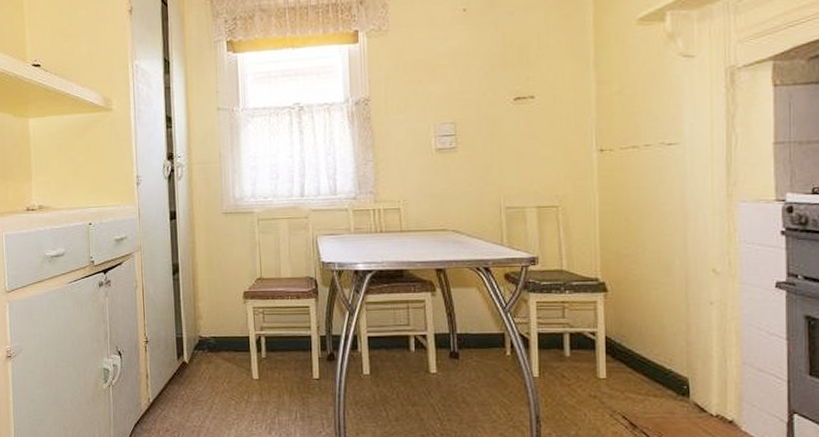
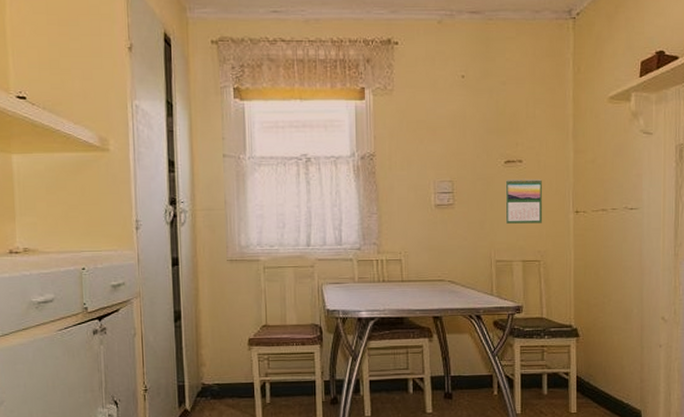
calendar: none [515,116,559,166] -> present [505,178,542,224]

